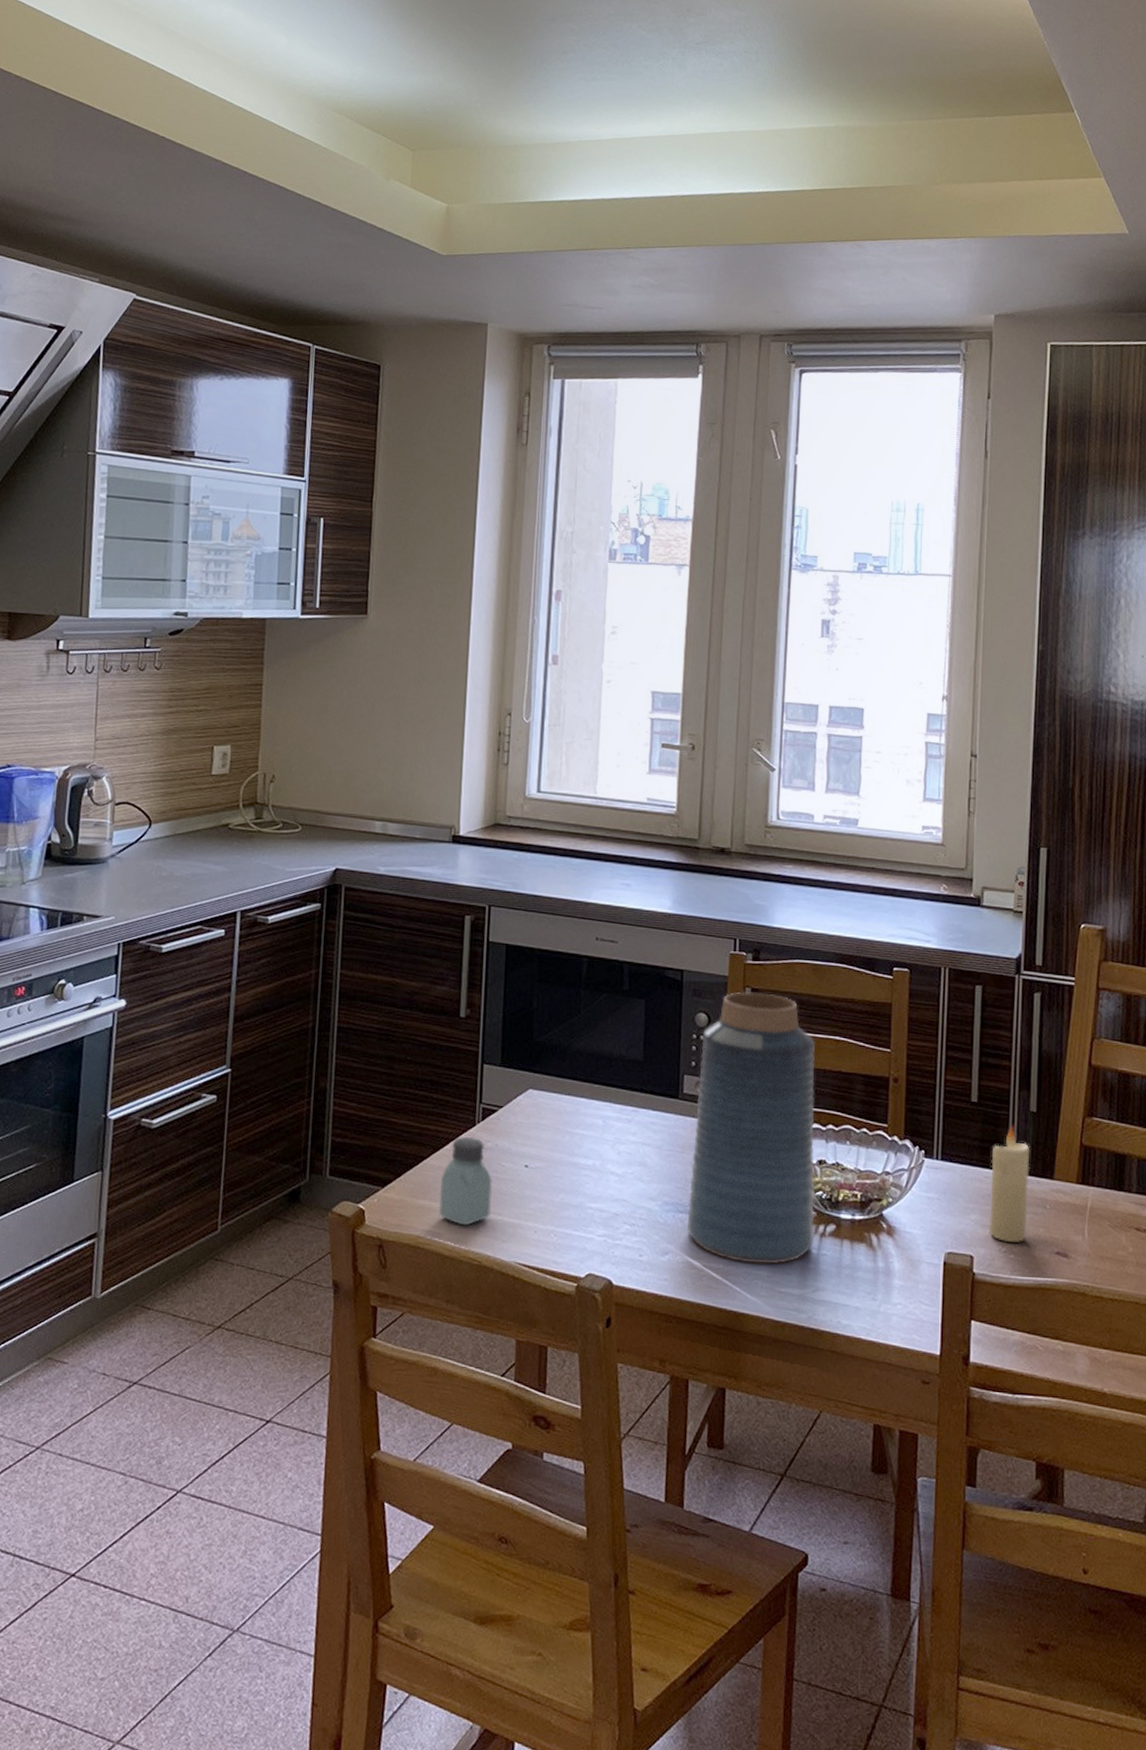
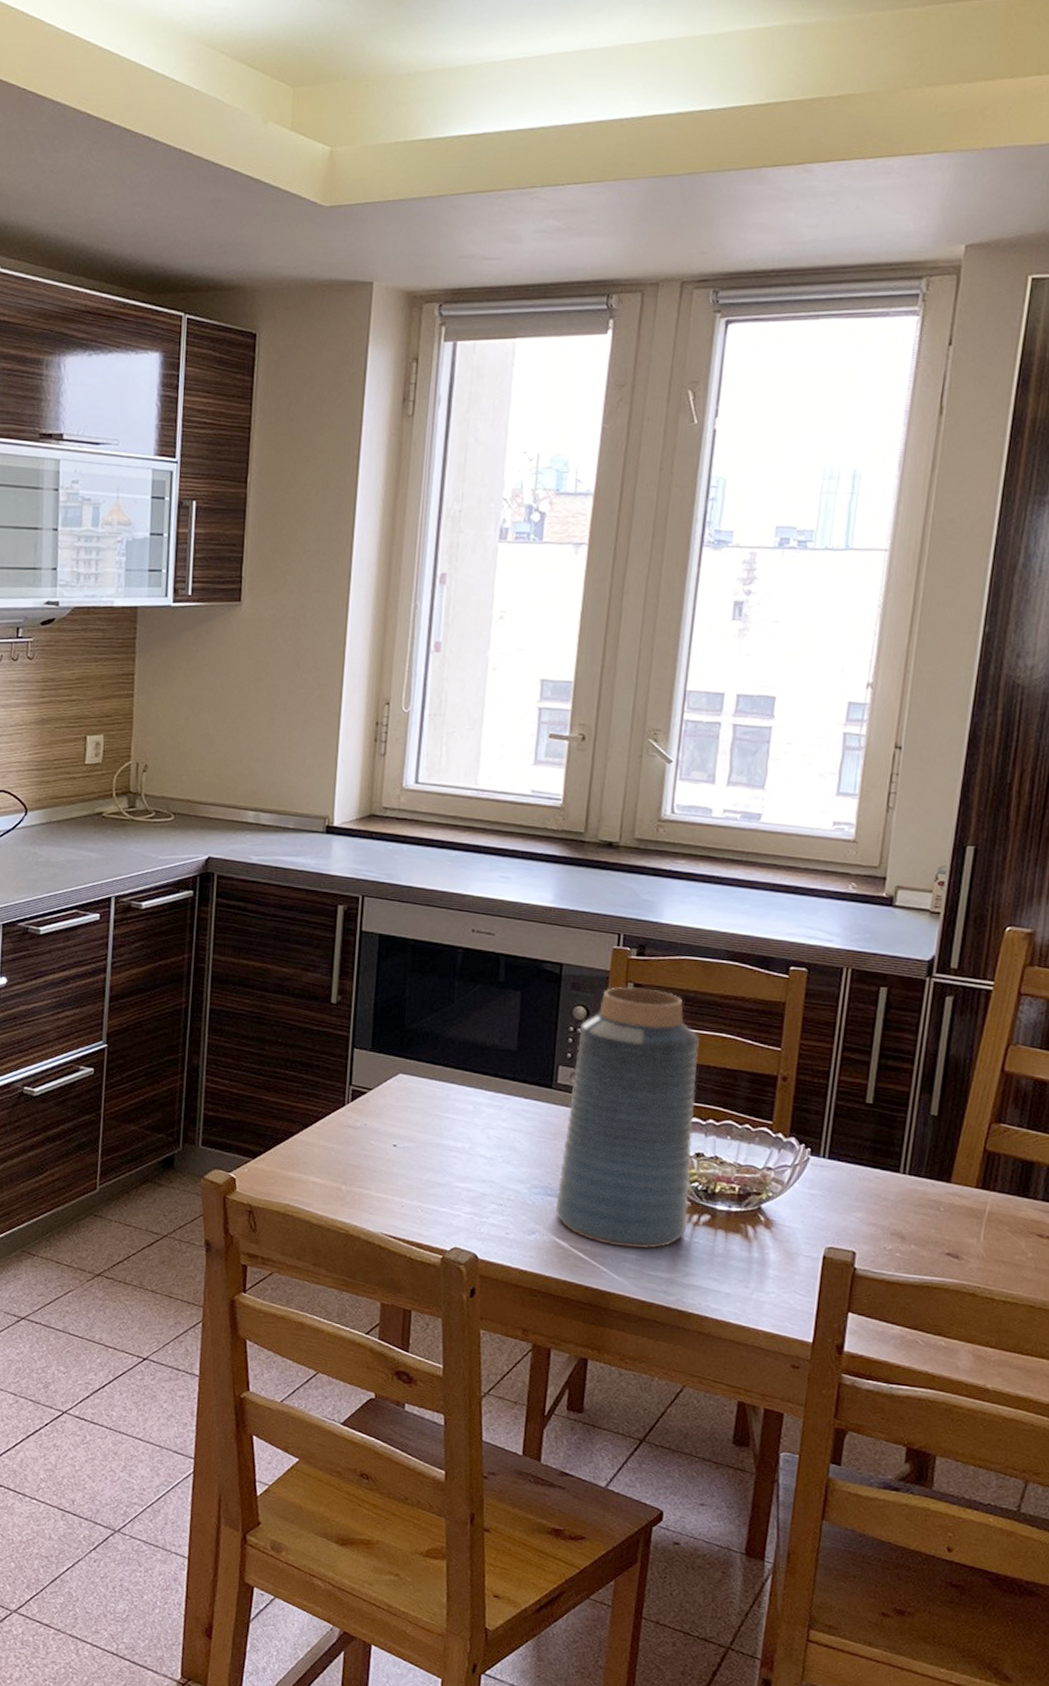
saltshaker: present [438,1136,492,1226] -> none [307,1116,361,1198]
candle: present [988,1125,1030,1242] -> none [874,1128,927,1242]

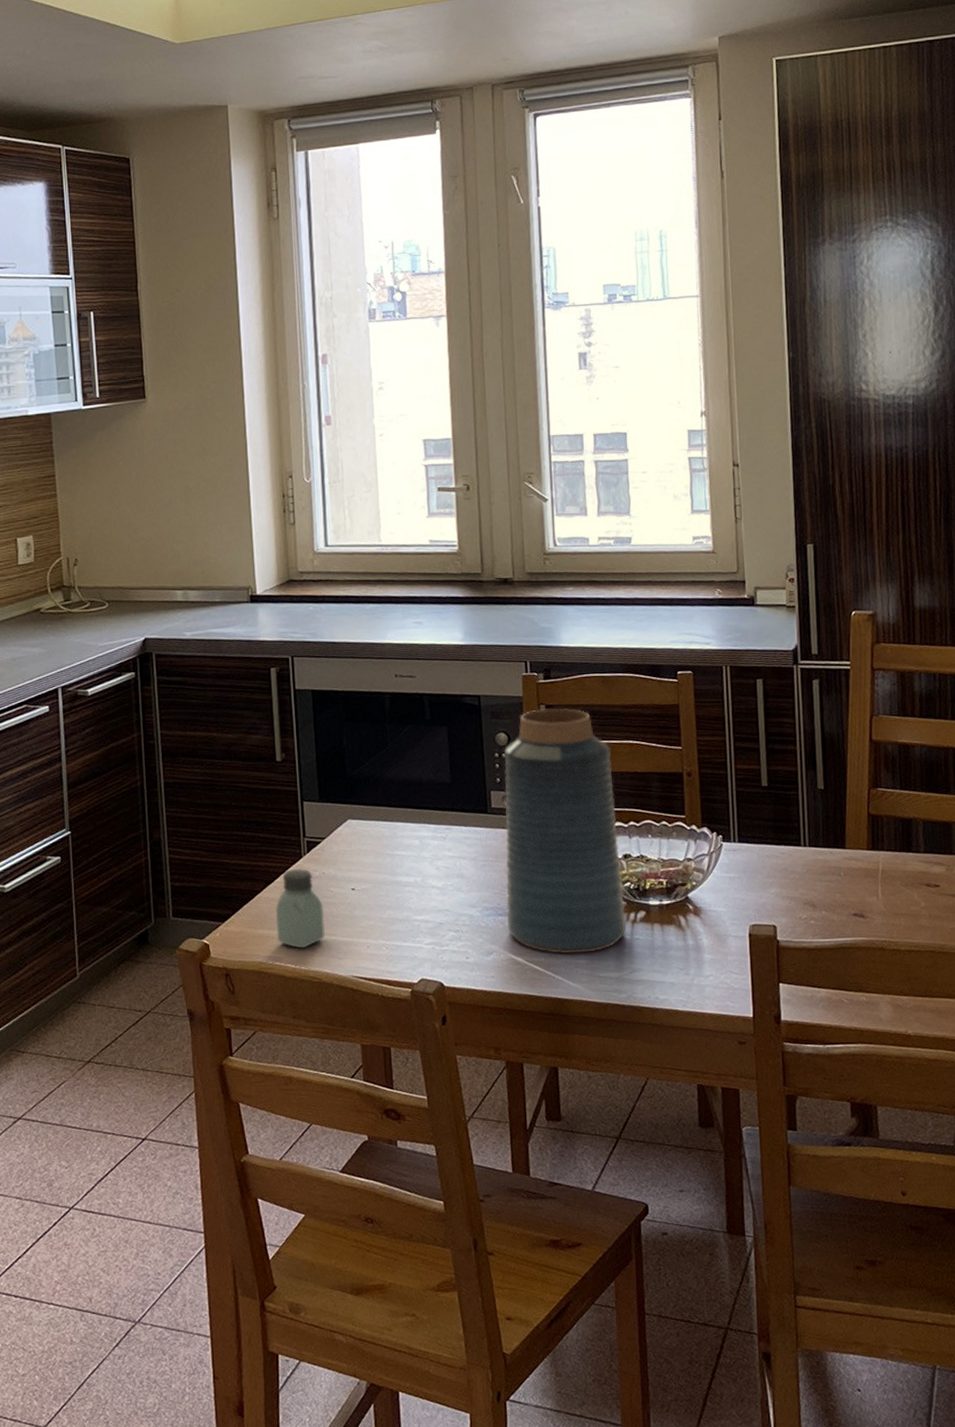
saltshaker: none [307,1116,361,1198] -> present [276,868,325,949]

